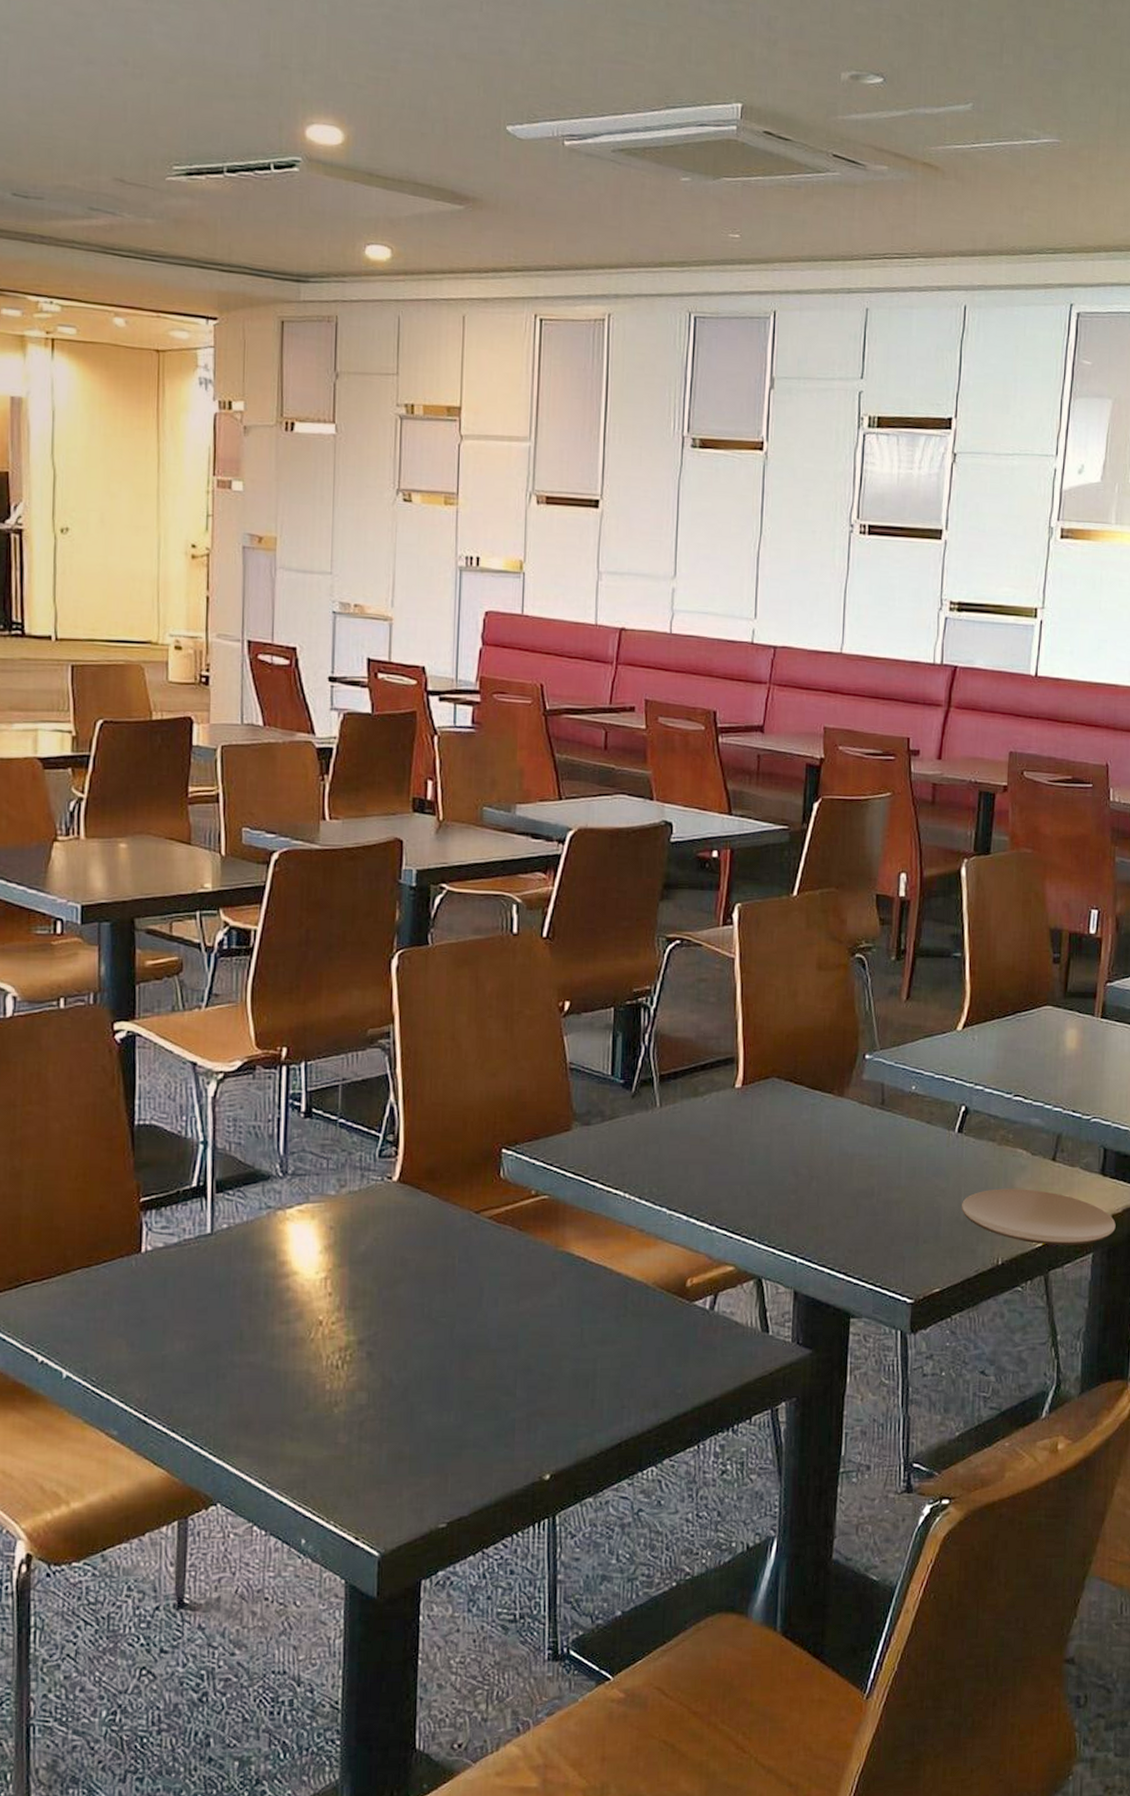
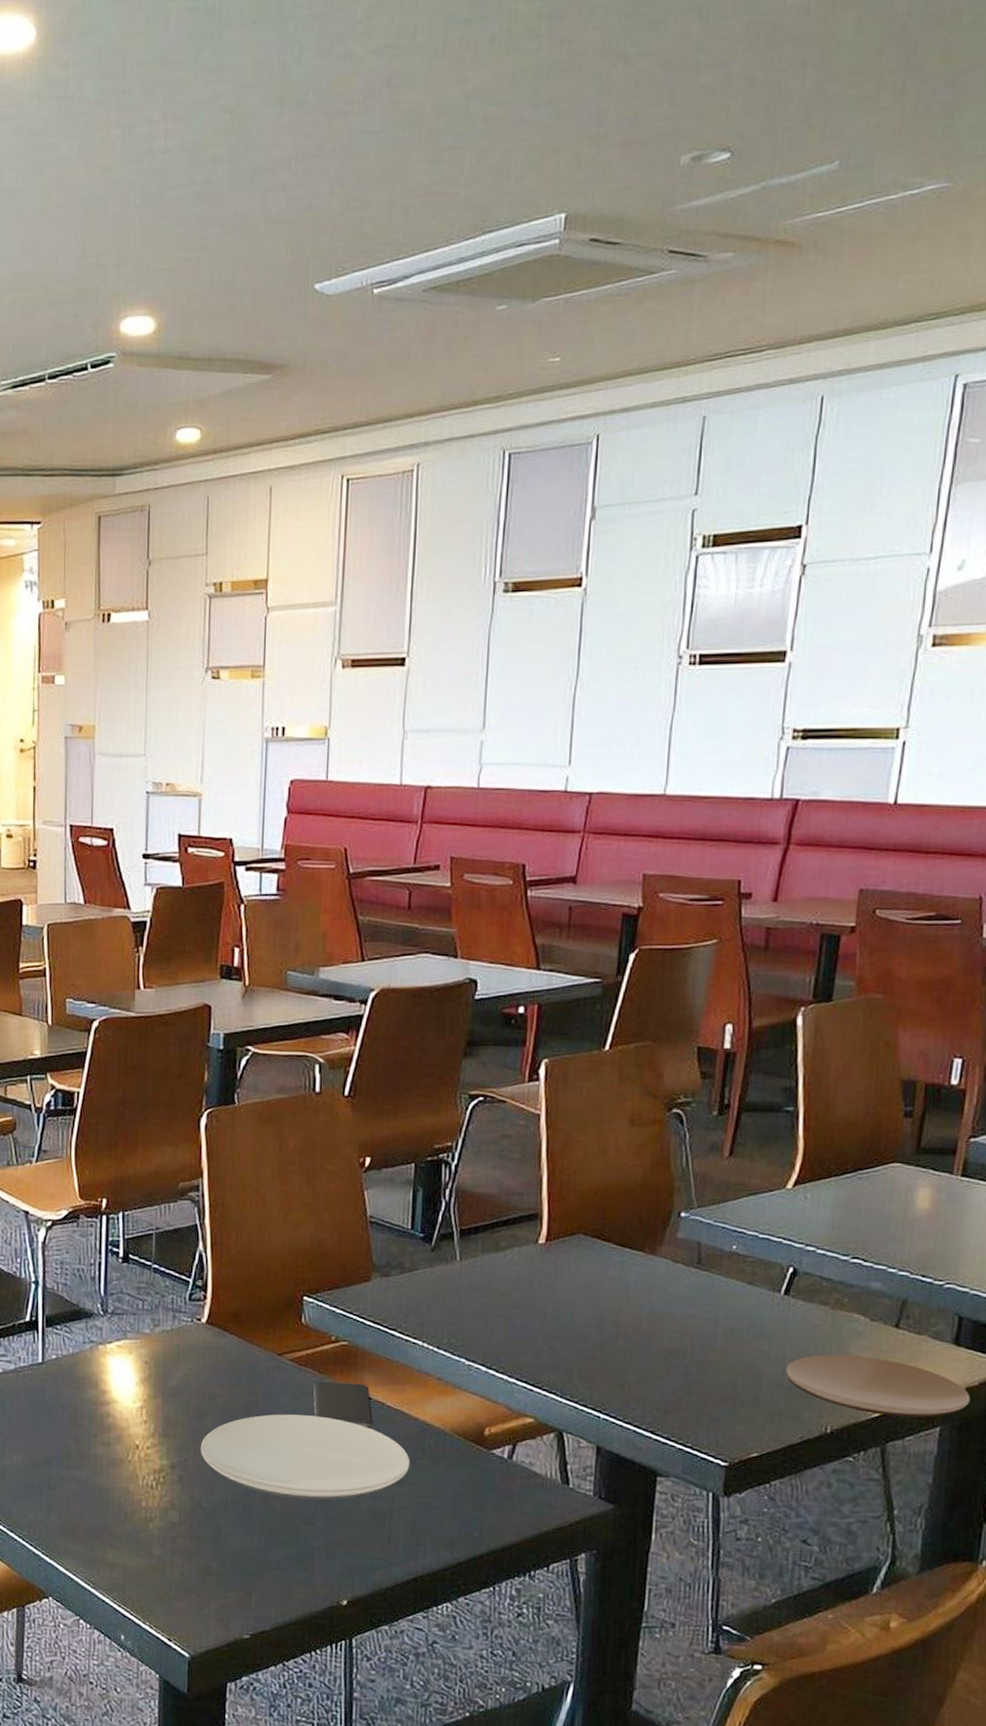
plate: none [391,1277,613,1368] -> present [200,1414,410,1500]
smartphone: none [513,1239,575,1287] -> present [313,1381,373,1428]

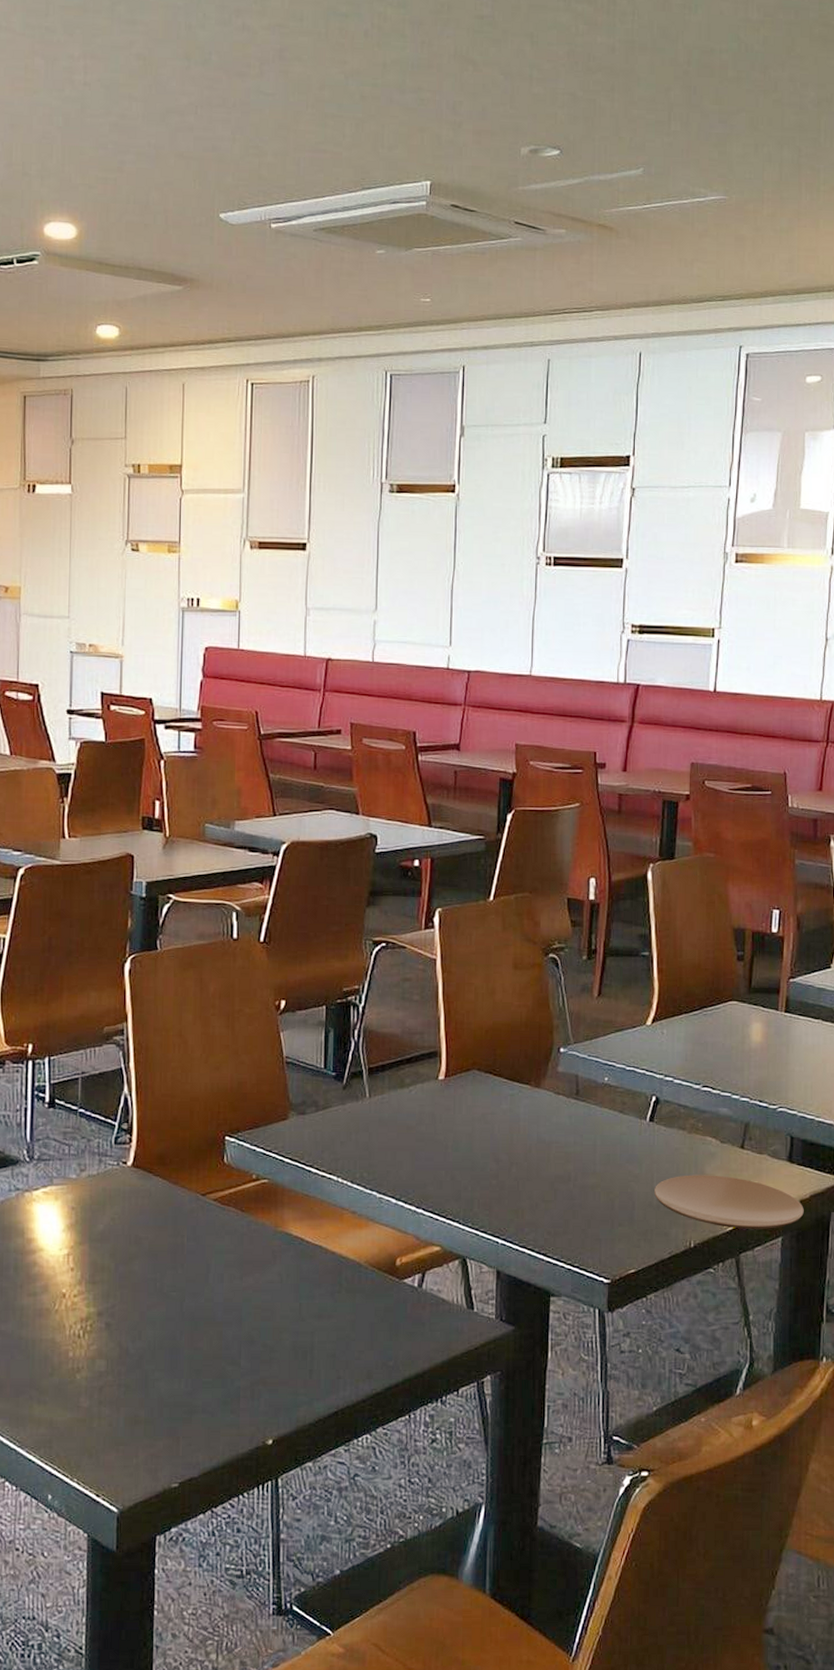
plate: present [200,1414,410,1500] -> none [127,1254,329,1339]
smartphone: present [313,1381,373,1428] -> none [236,1220,293,1264]

